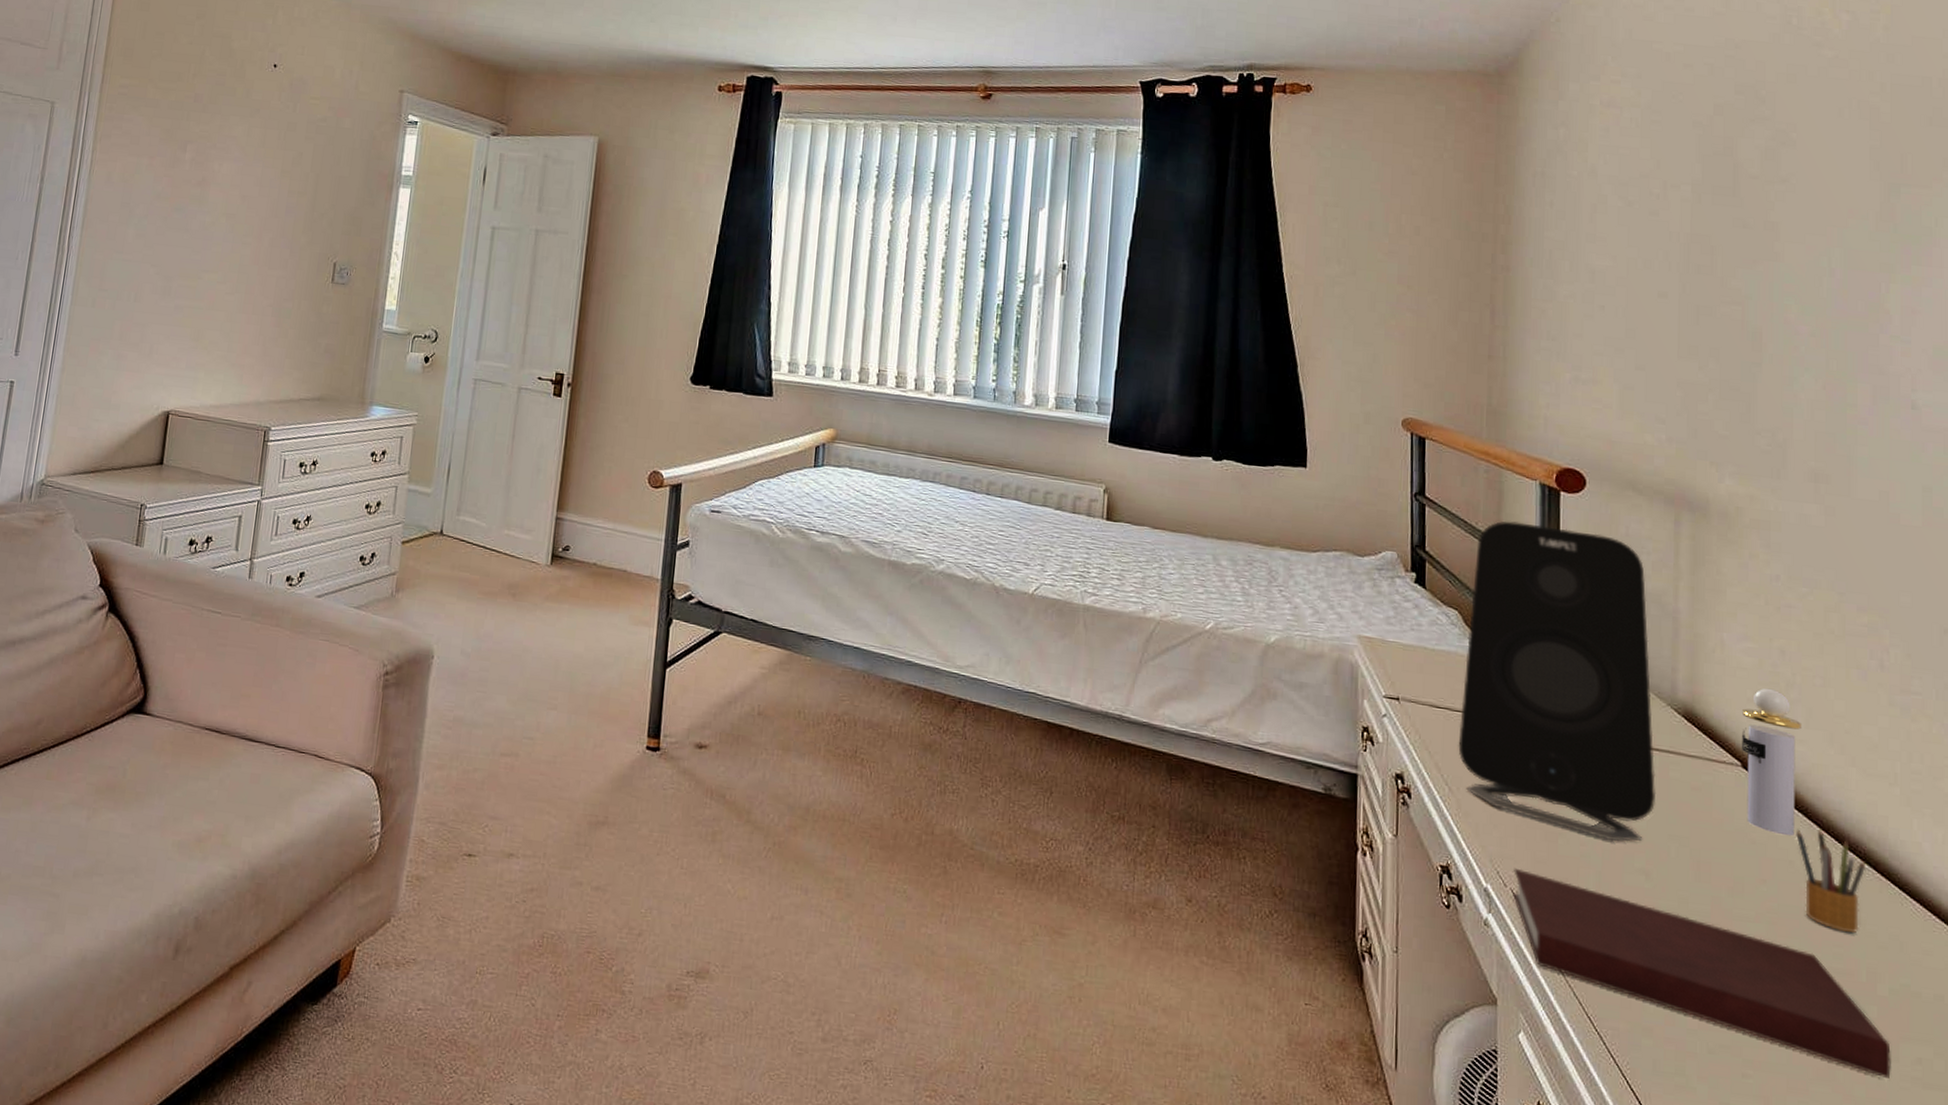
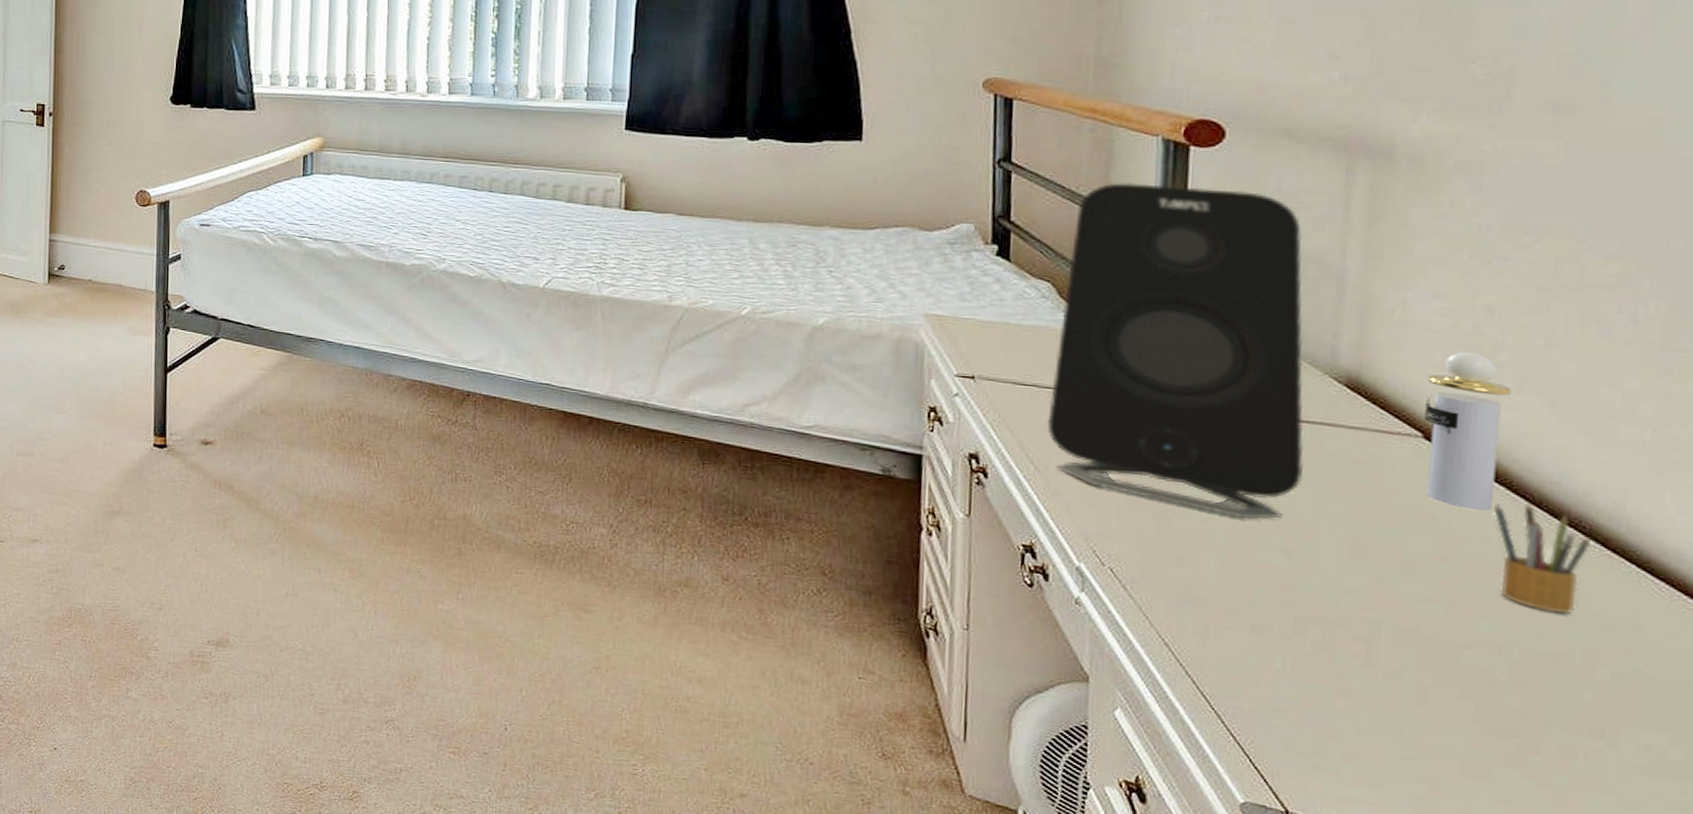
notebook: present [1513,867,1891,1078] -> none [1112,546,1609,765]

